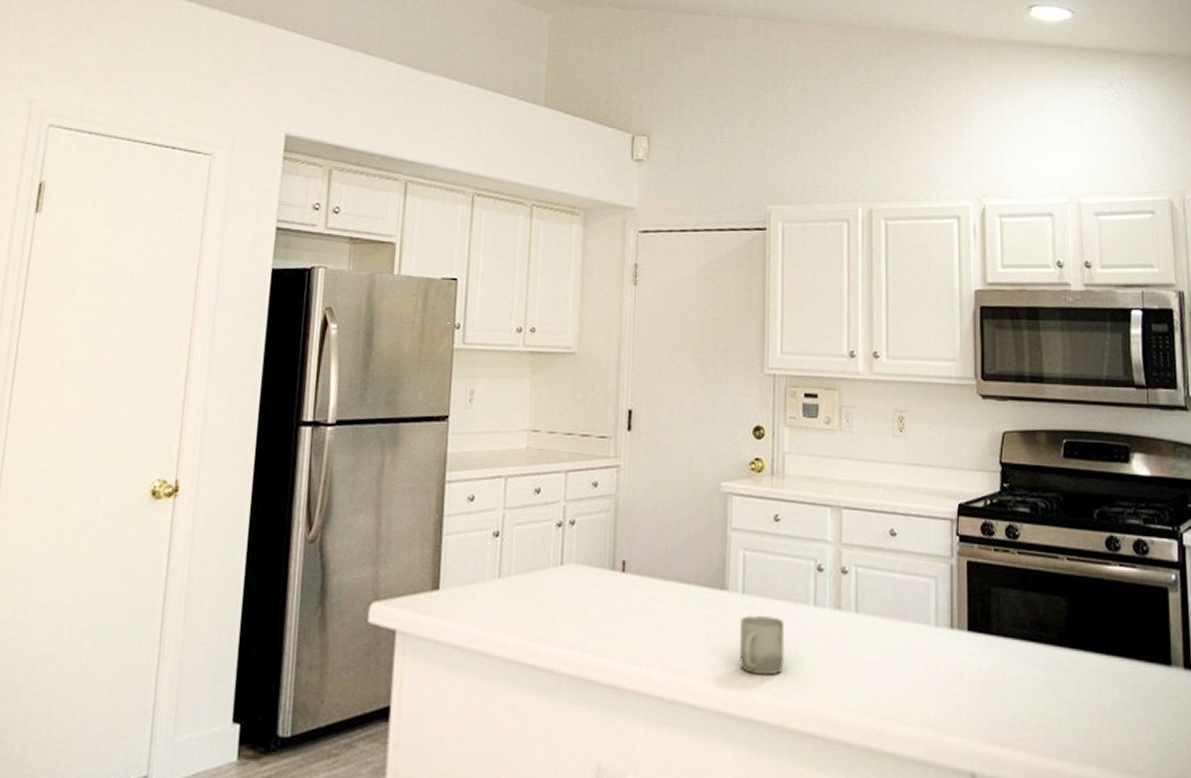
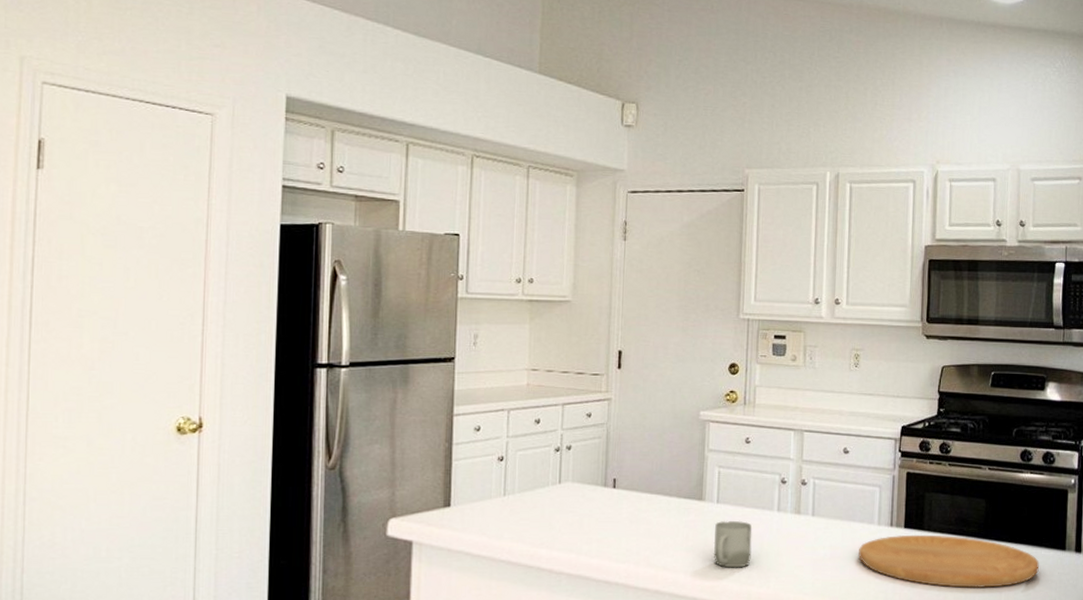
cutting board: none [913,640,1139,711] -> present [858,534,1039,588]

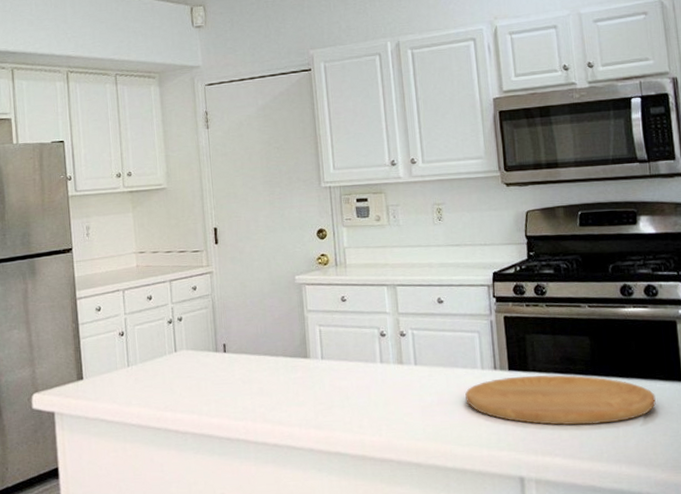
cup: present [713,520,753,568] -> none [322,374,361,419]

